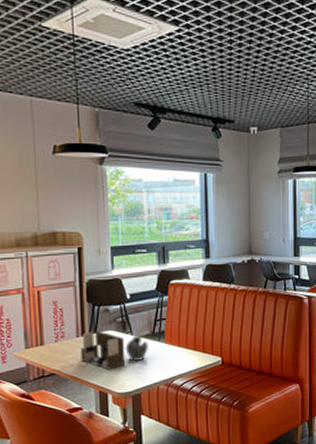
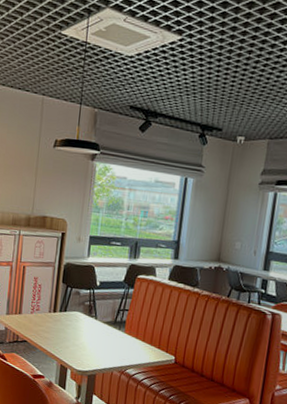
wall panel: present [80,330,126,370] -> none [50,309,89,347]
teapot: present [125,336,150,361] -> none [88,321,110,345]

